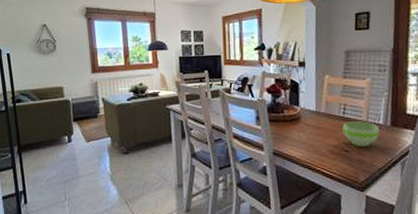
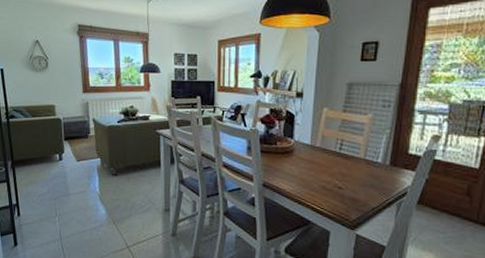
bowl: present [342,121,379,147] -> none [338,158,376,185]

